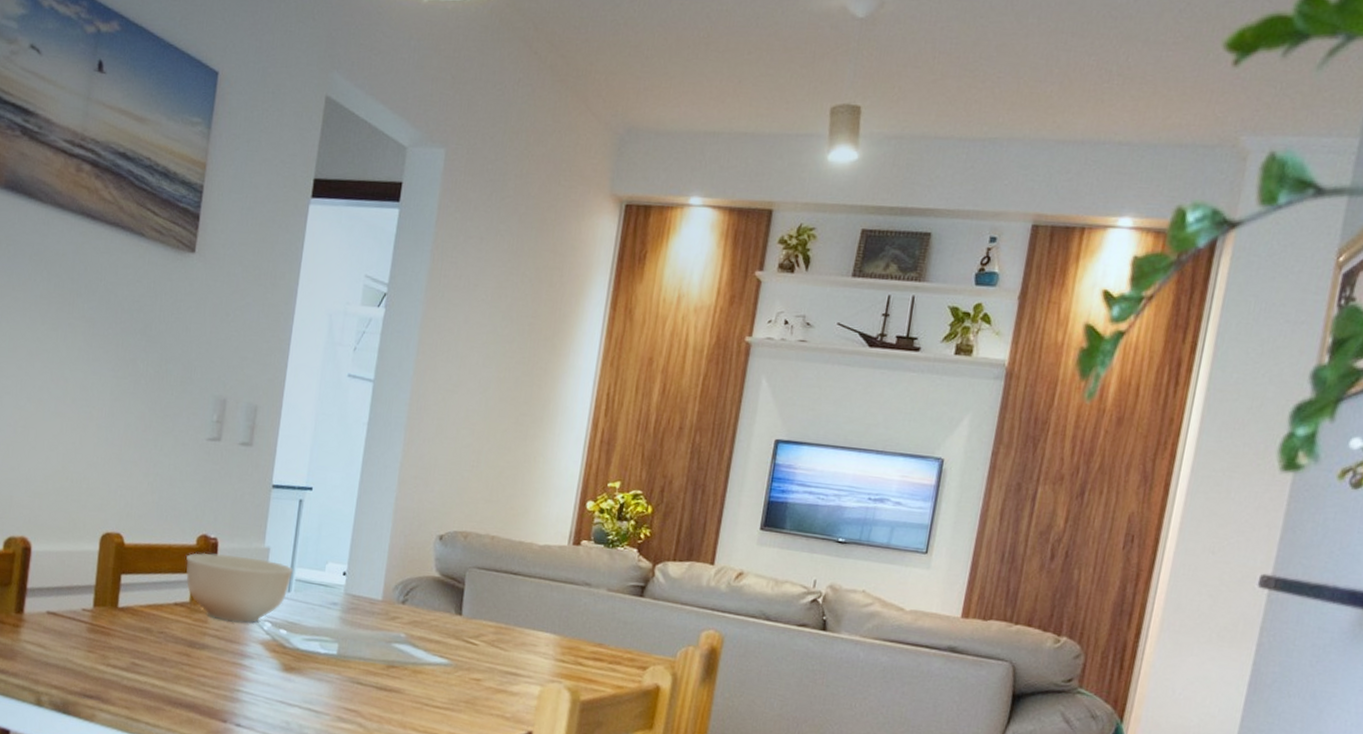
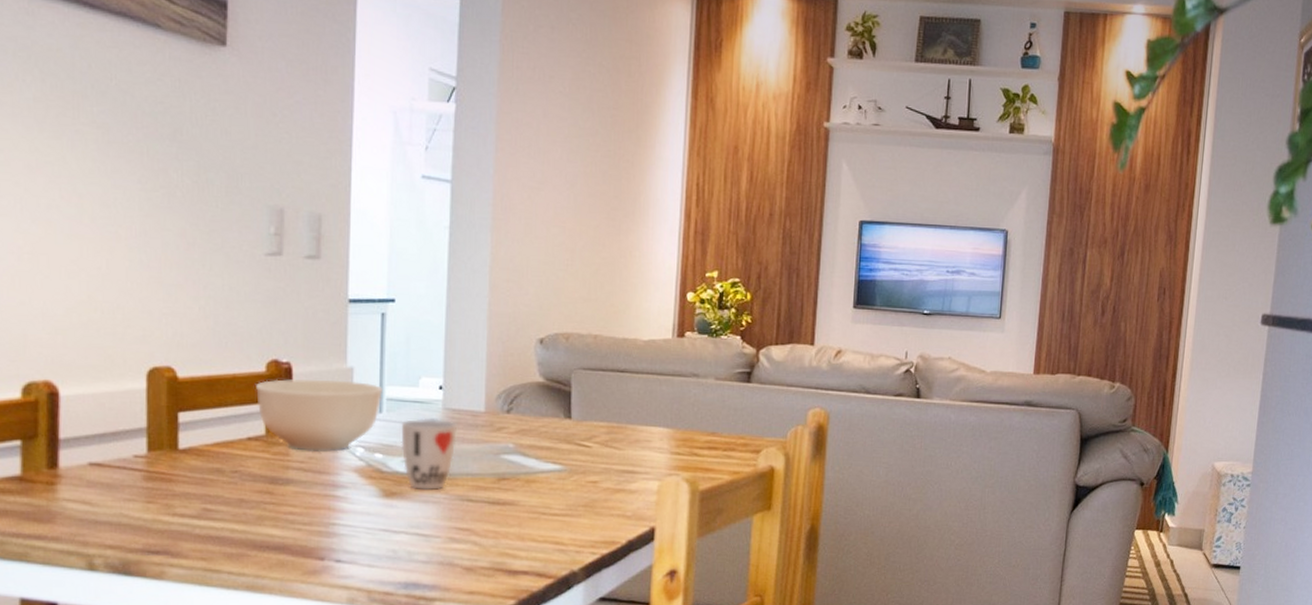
cup: none [303,600,356,670] -> present [401,418,458,490]

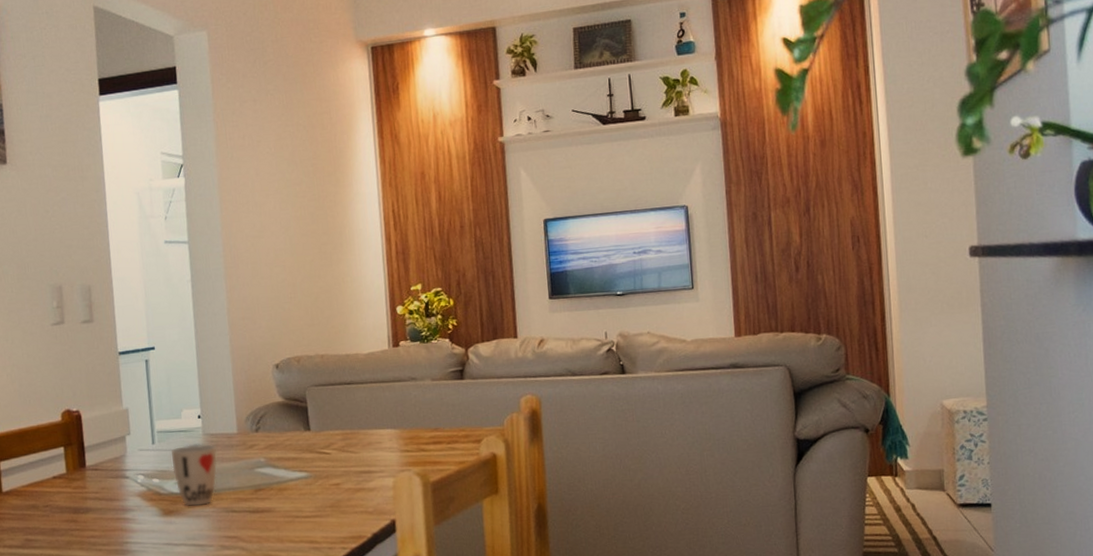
bowl: present [256,379,382,451] -> none [55,420,154,483]

